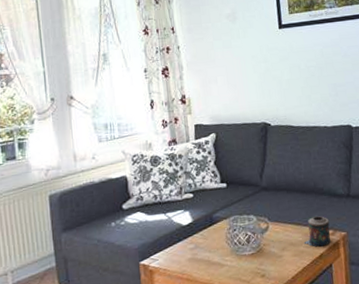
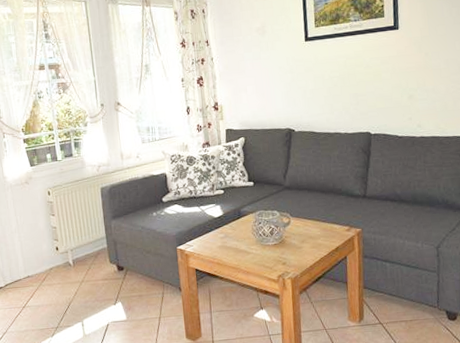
candle: present [304,216,331,247] -> none [321,214,347,241]

